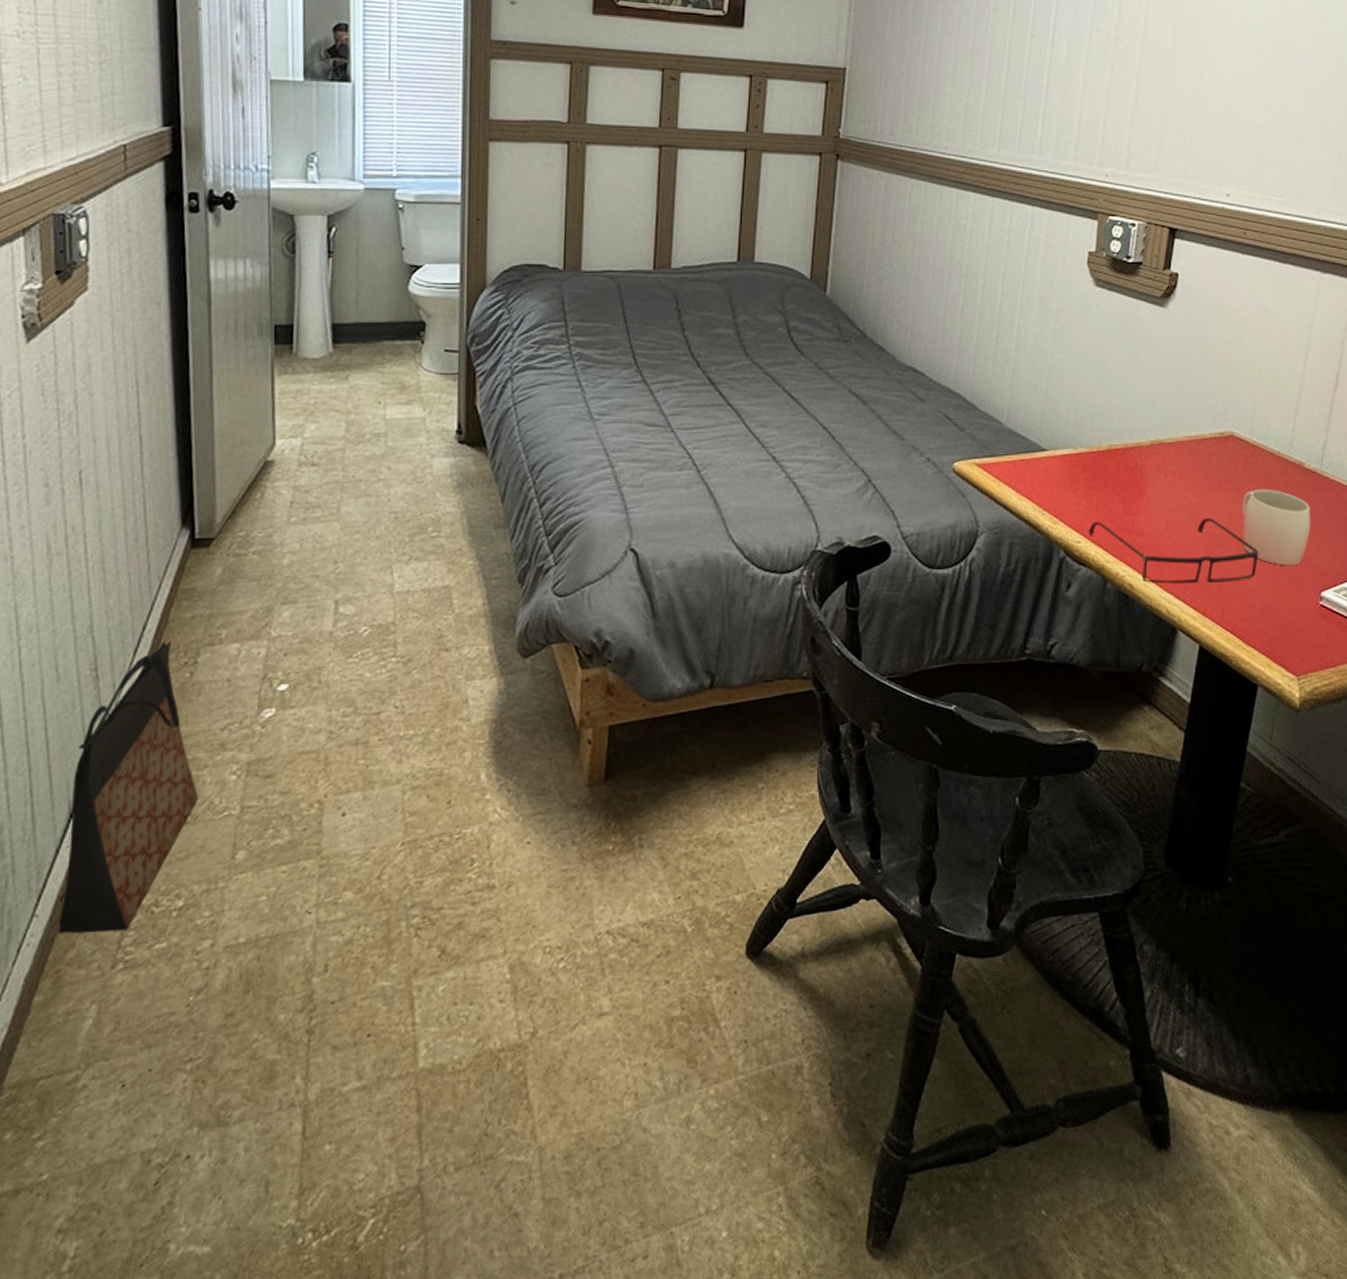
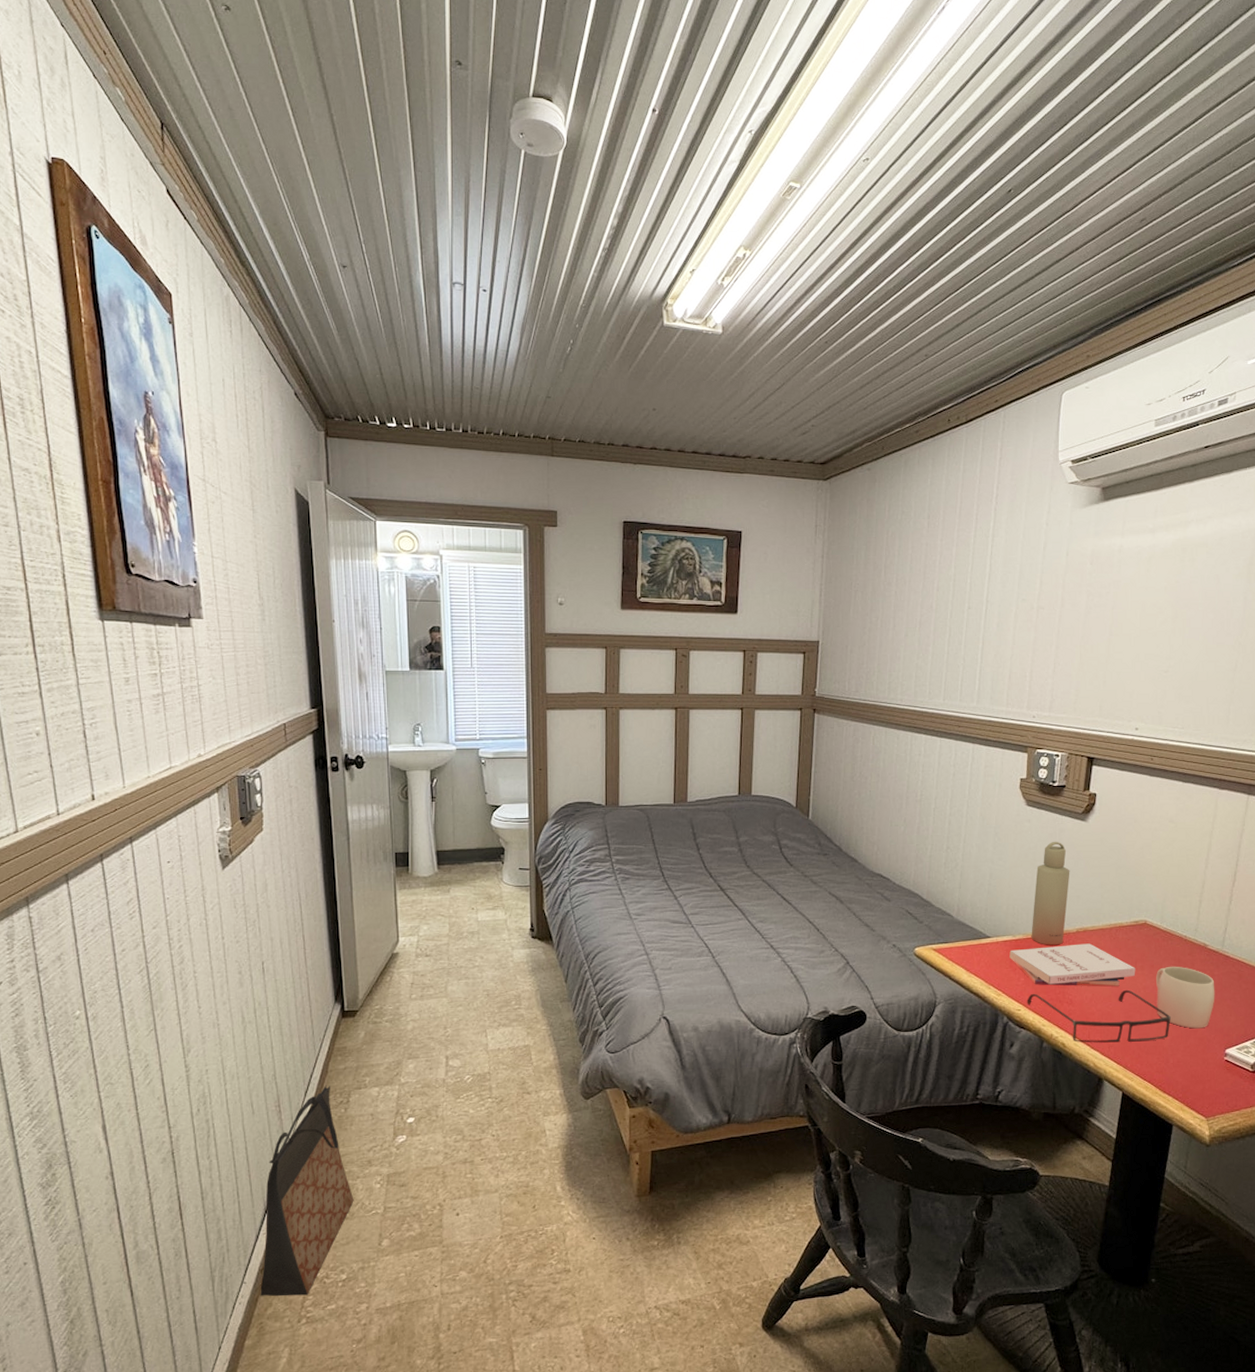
books: none [1069,459,1219,514] -> present [1009,943,1136,987]
bottle: none [1096,331,1145,463] -> present [1031,841,1070,947]

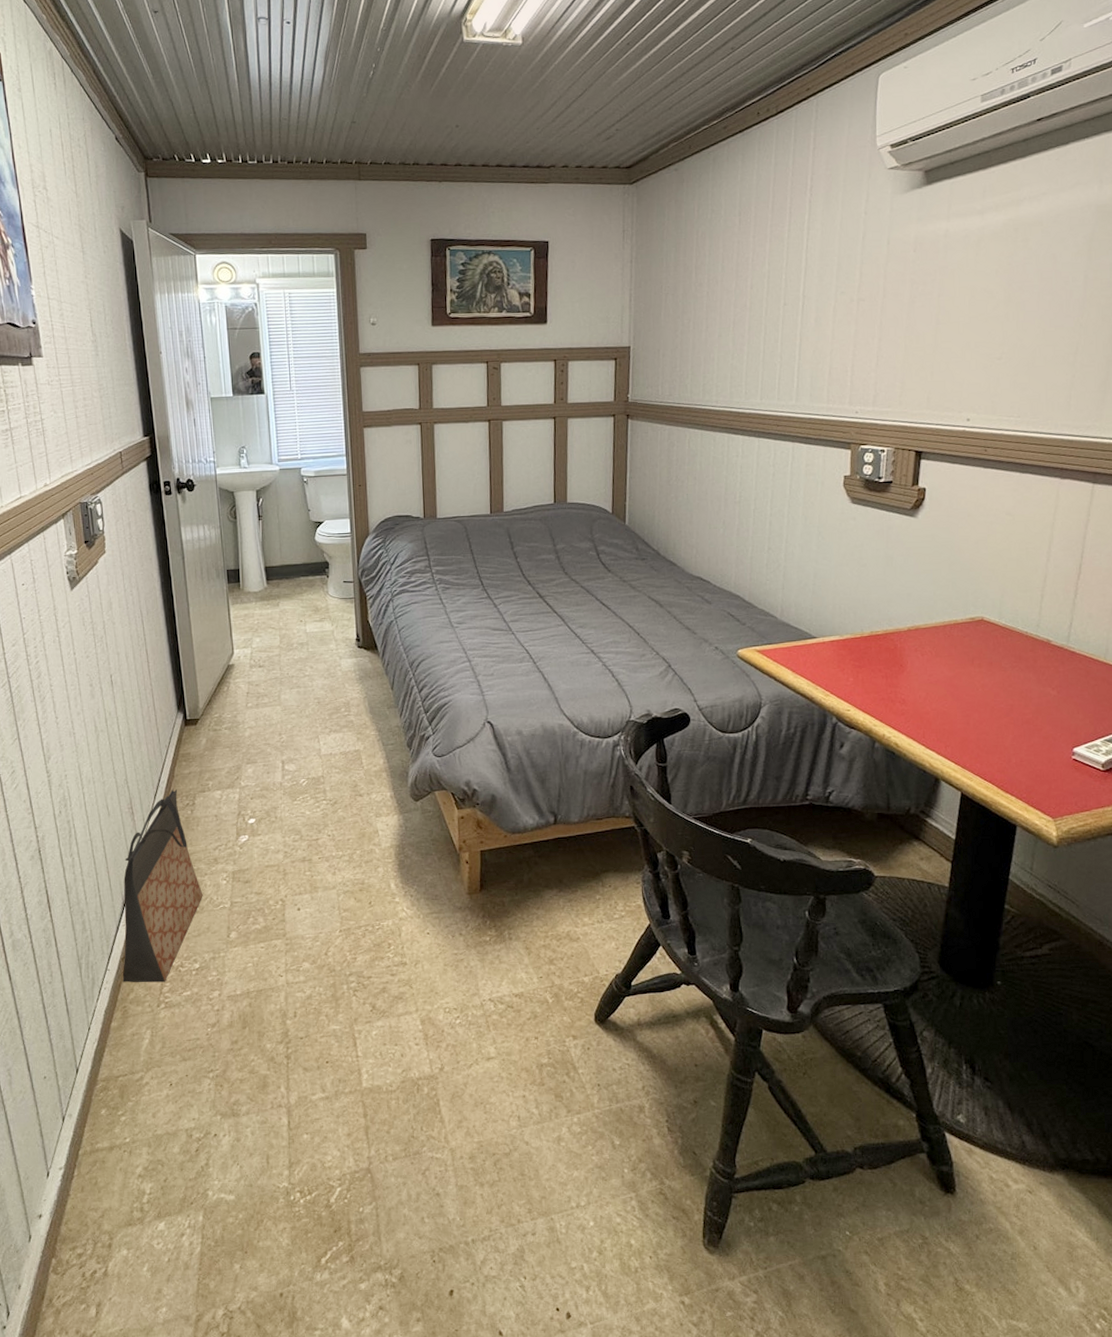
books: present [1009,943,1136,987] -> none [837,642,973,686]
glasses: present [1027,989,1171,1043] -> none [856,688,1012,743]
bottle: present [1031,841,1070,947] -> none [859,538,900,646]
mug: present [1156,966,1215,1029] -> none [995,663,1061,727]

